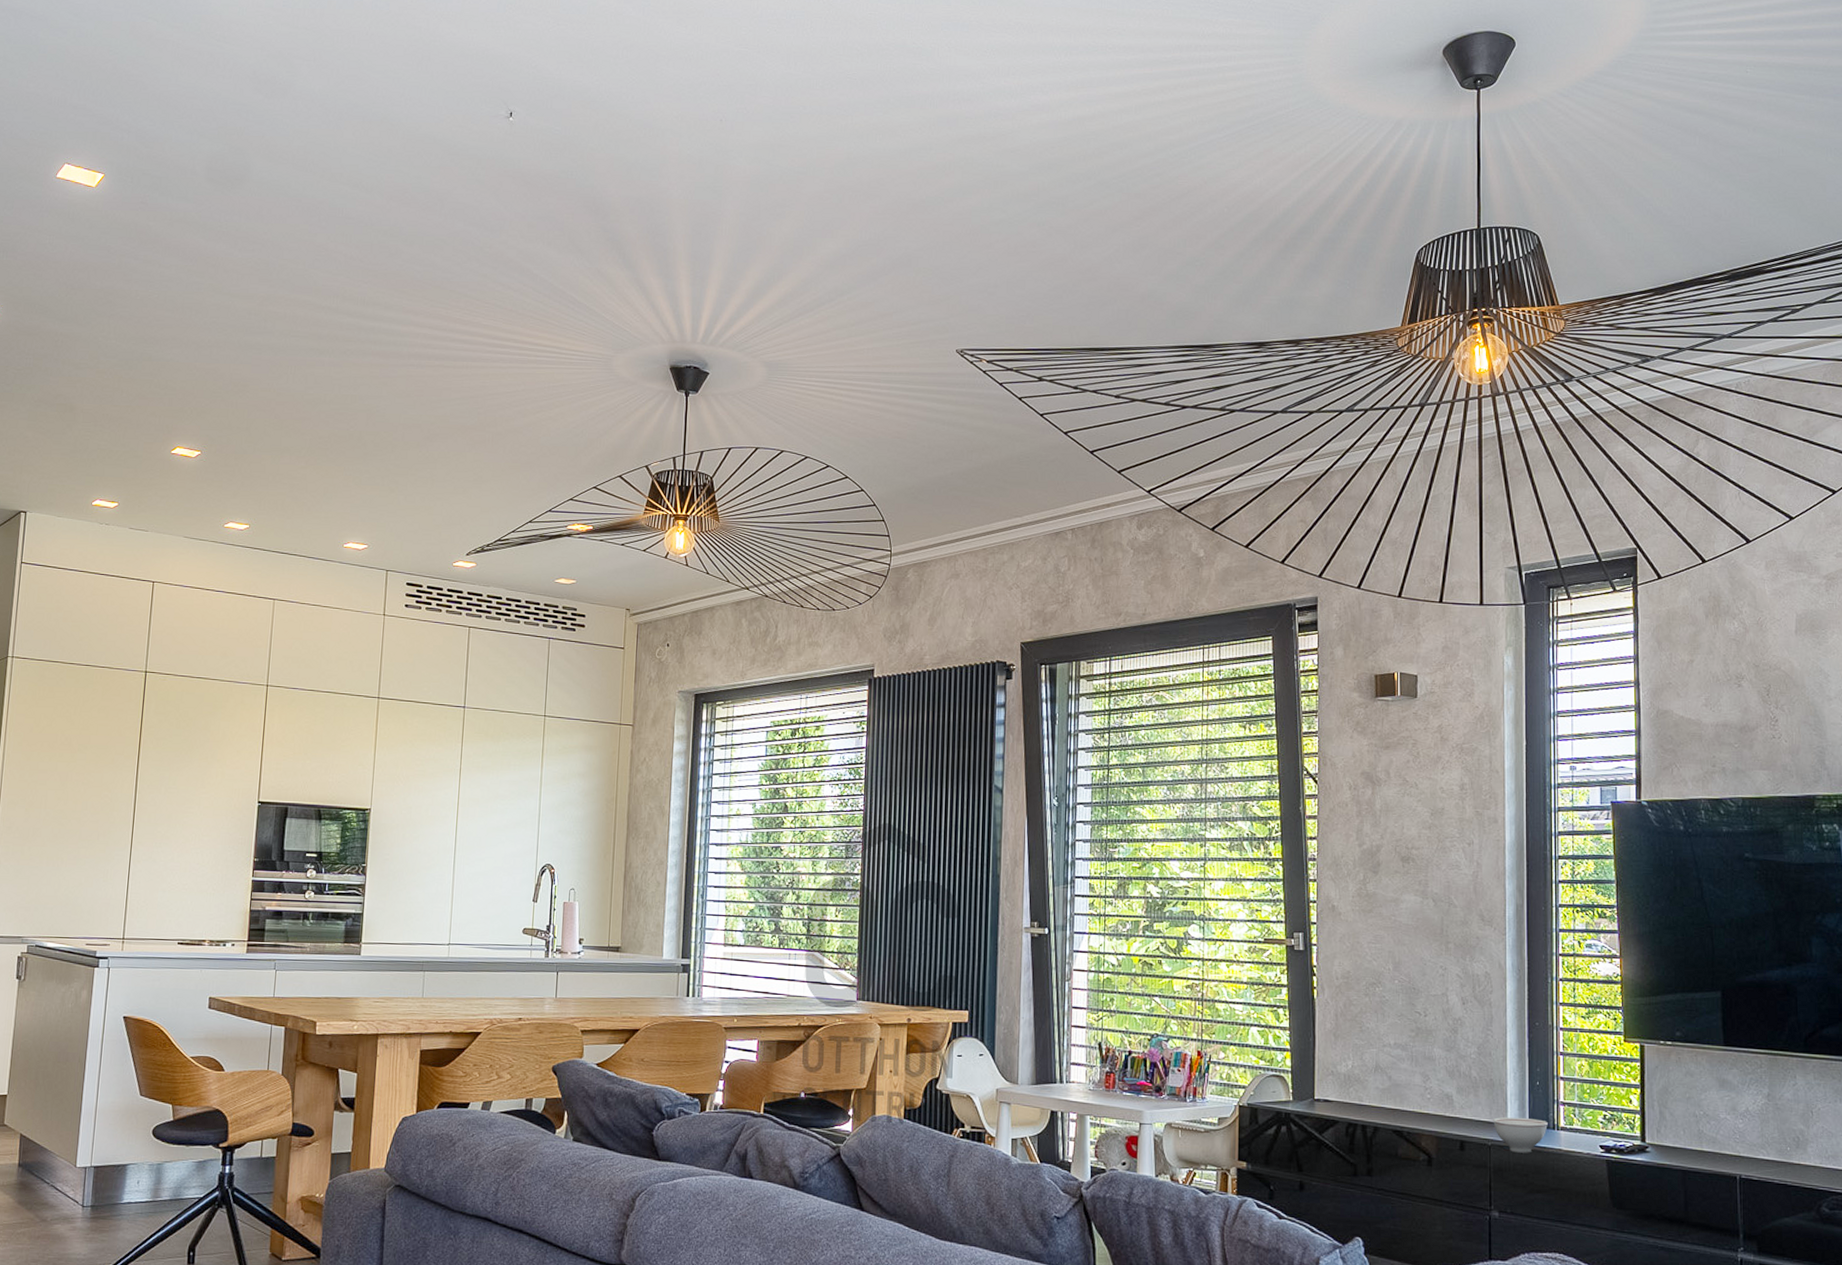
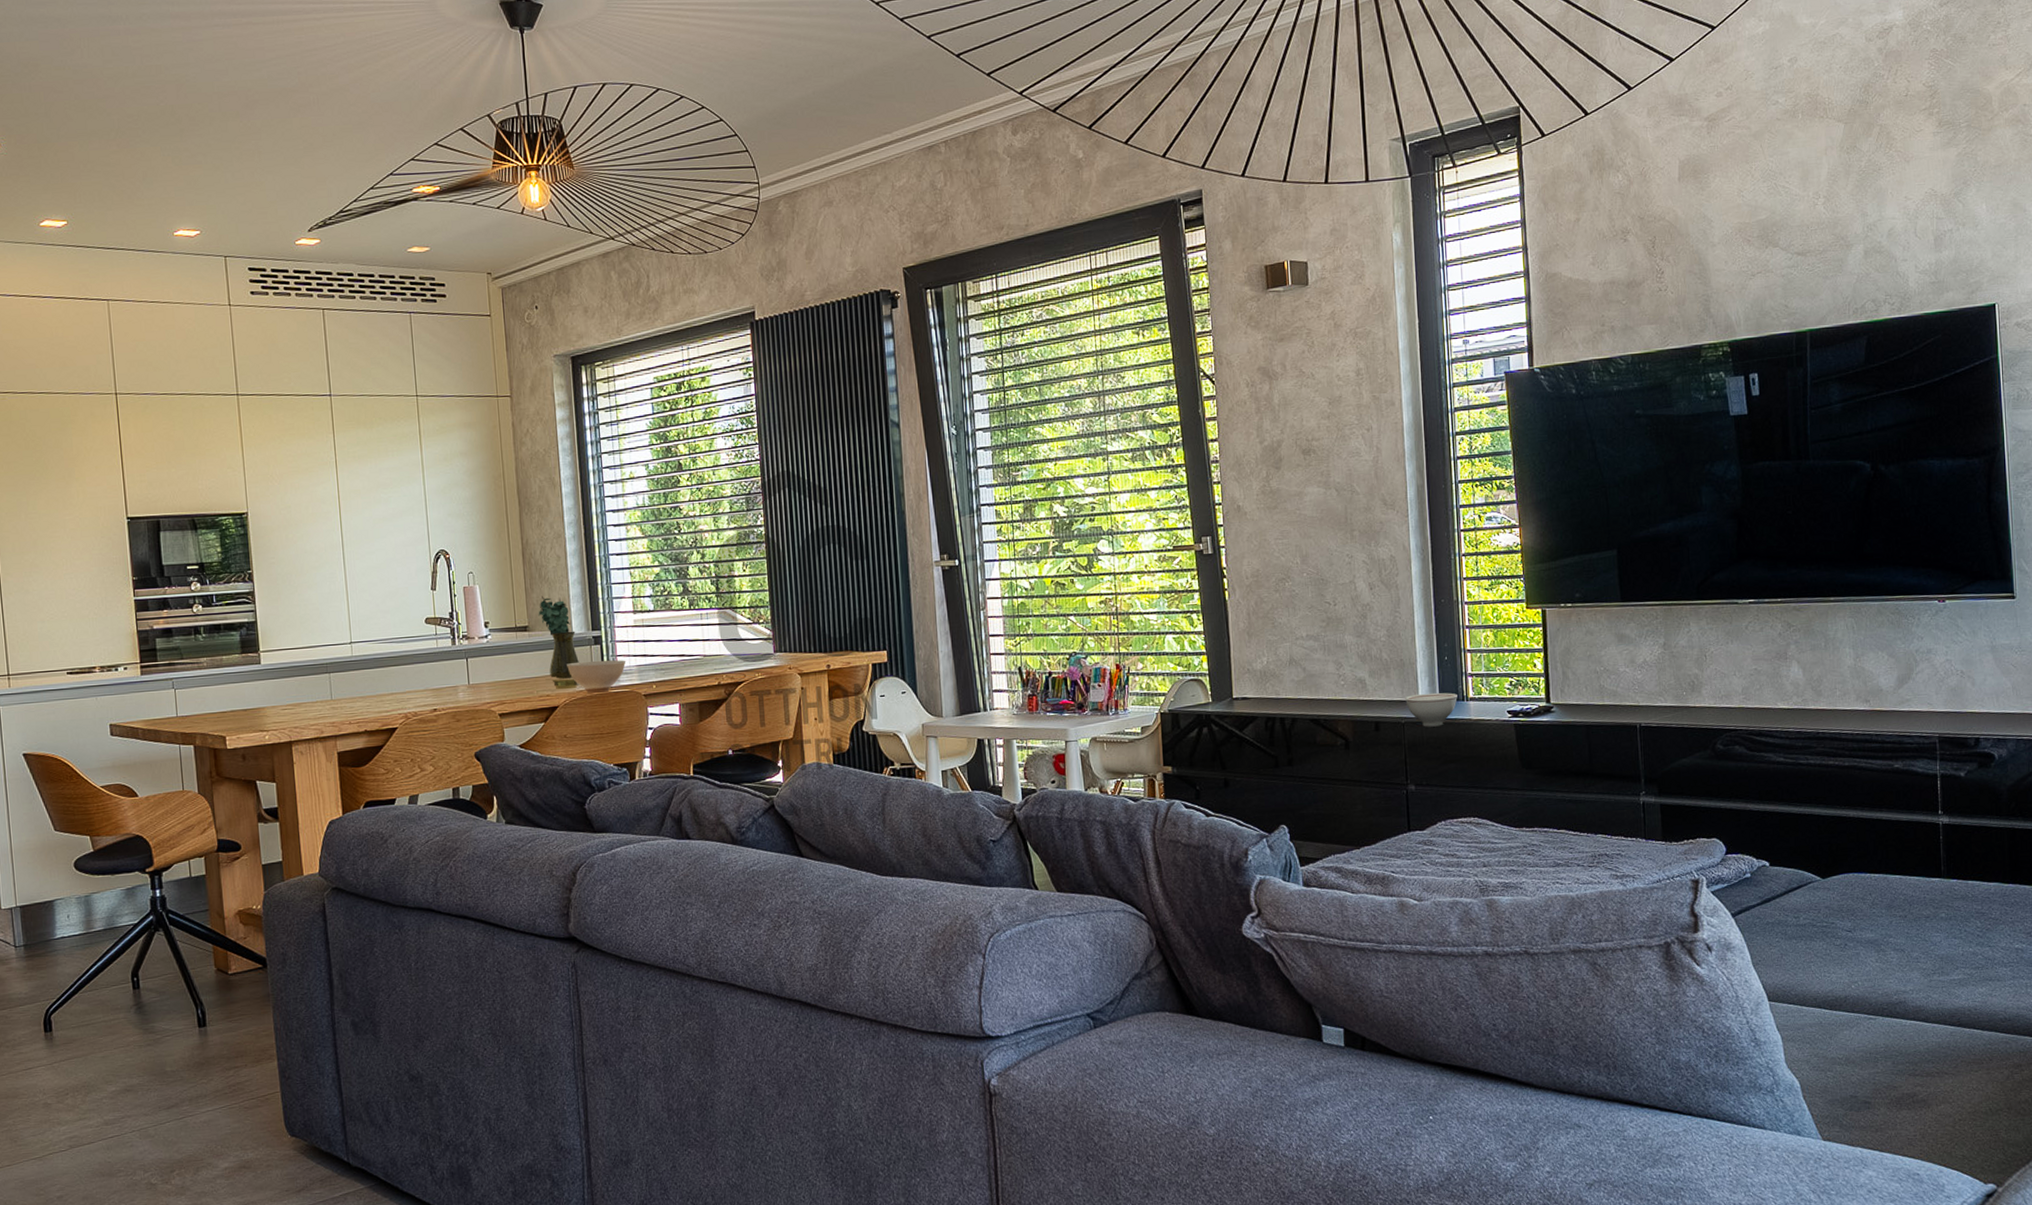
vase: none [631,918,666,1014] -> present [538,595,579,690]
bowl: none [653,987,711,1021] -> present [567,660,626,693]

